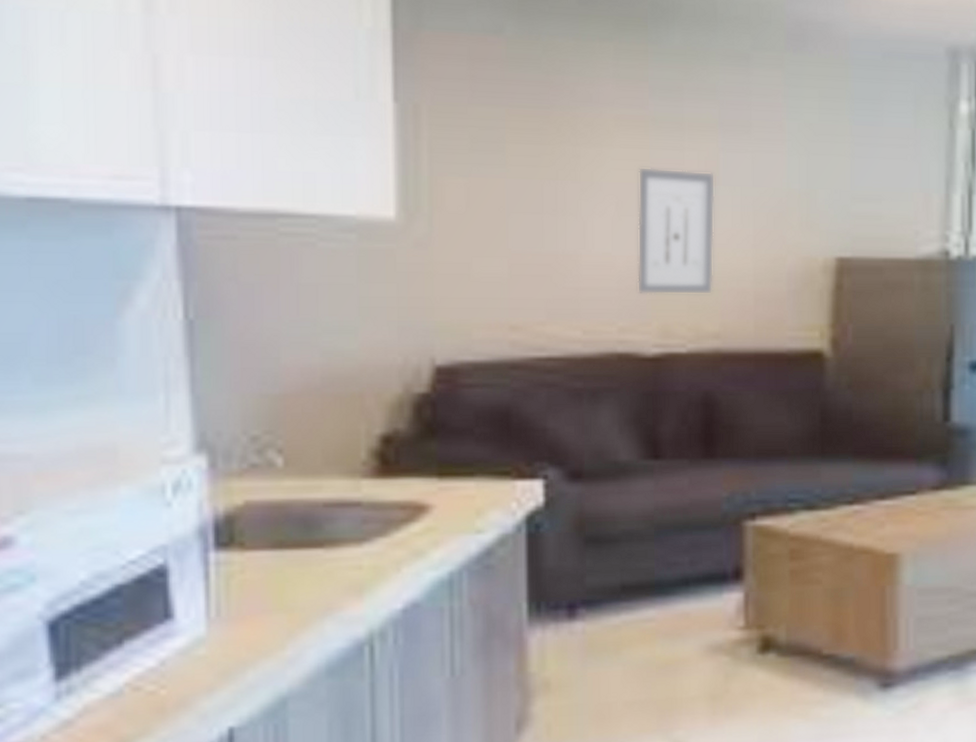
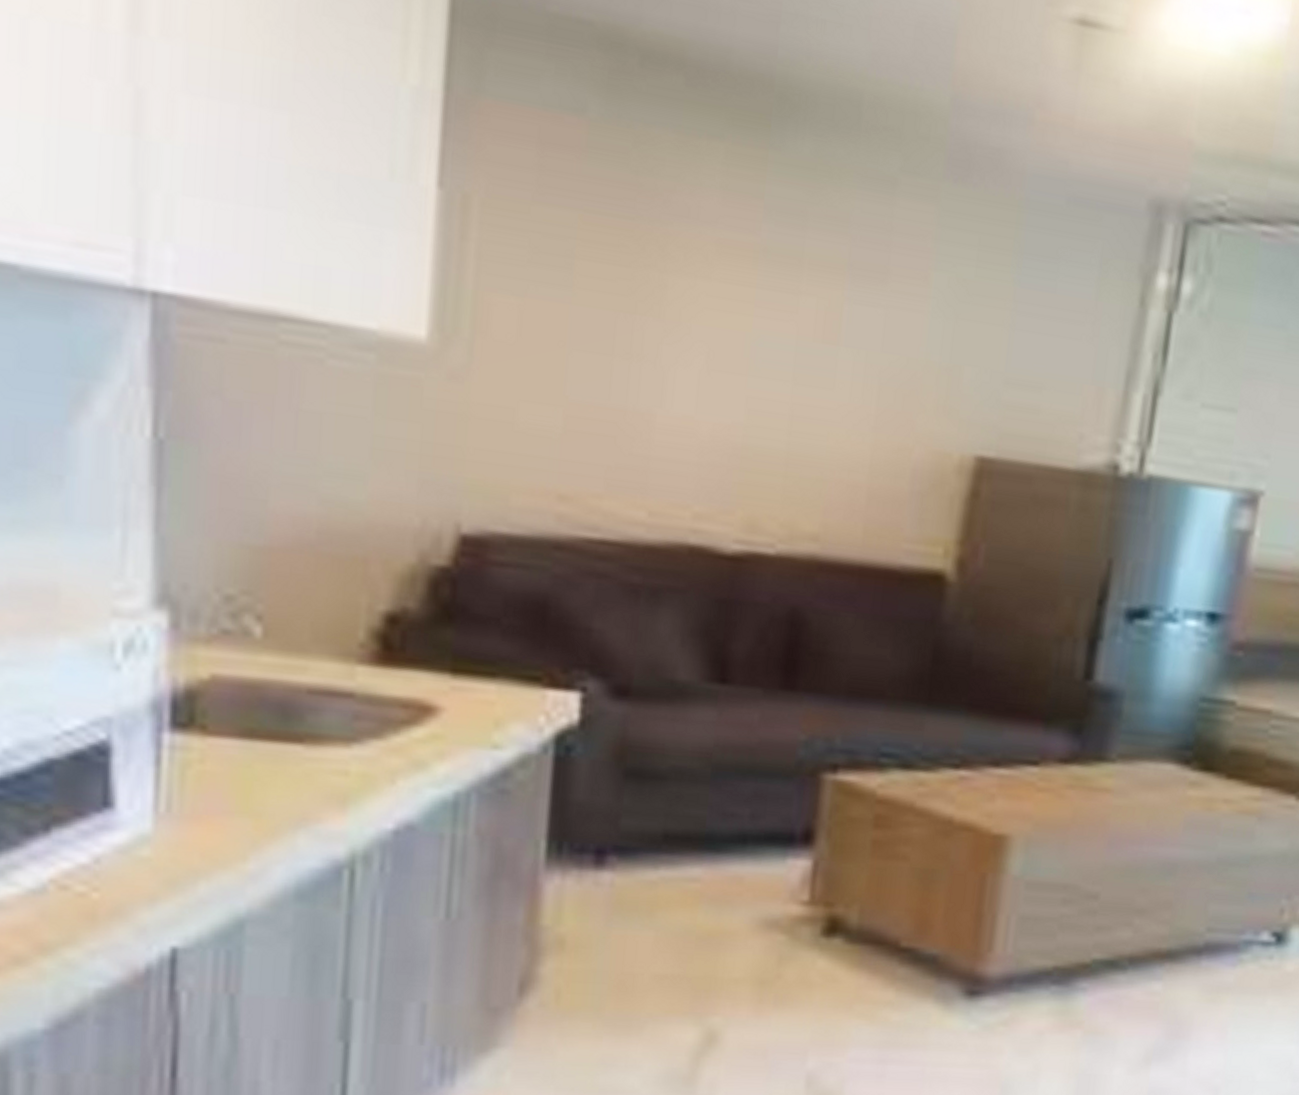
wall art: present [636,166,716,295] -> none [721,309,836,485]

